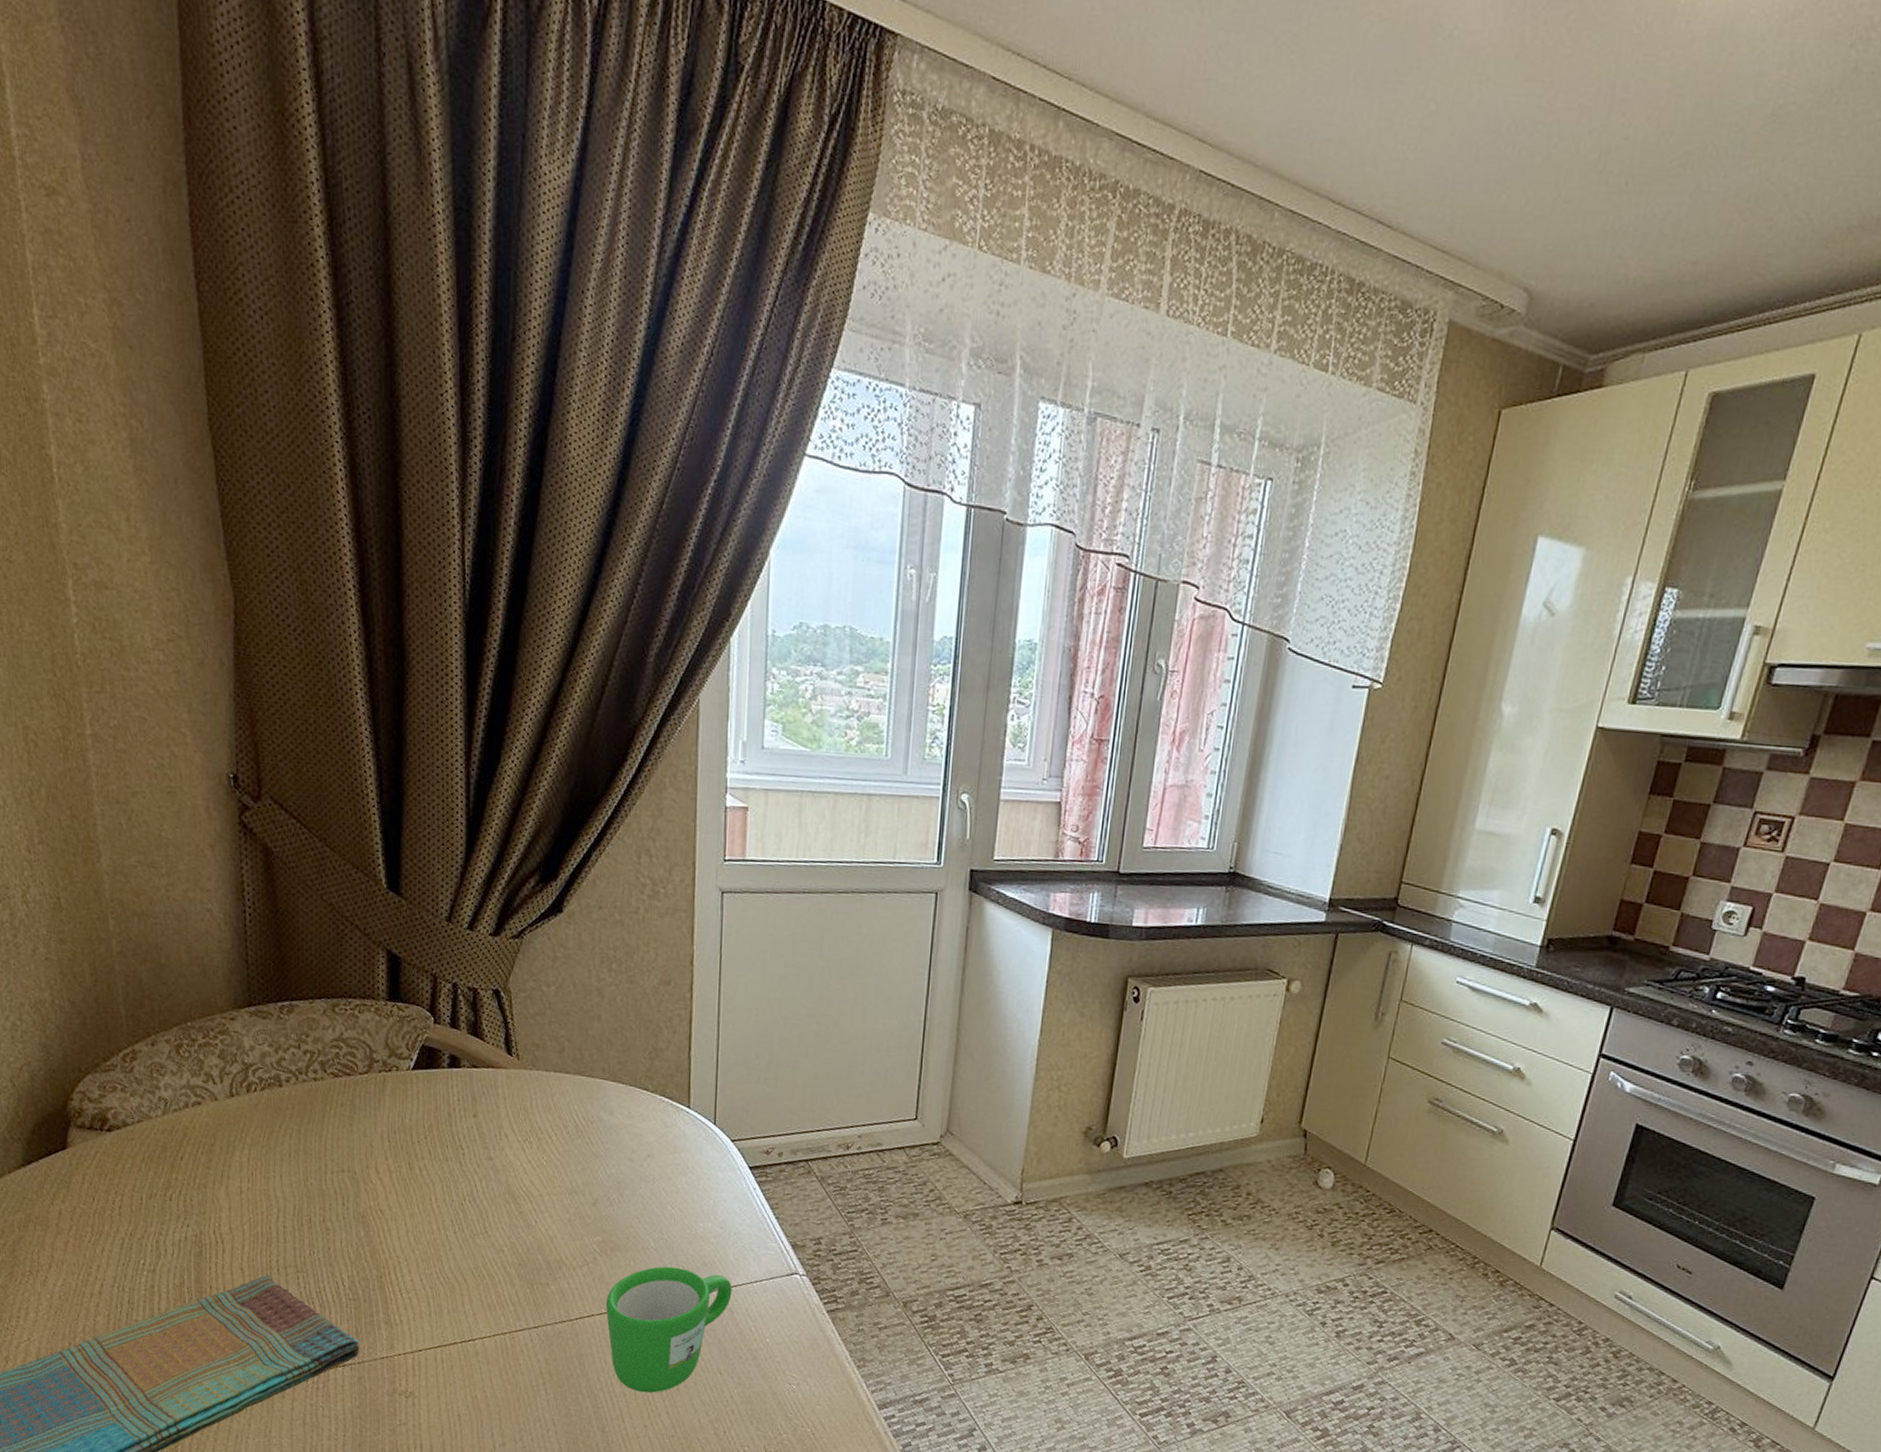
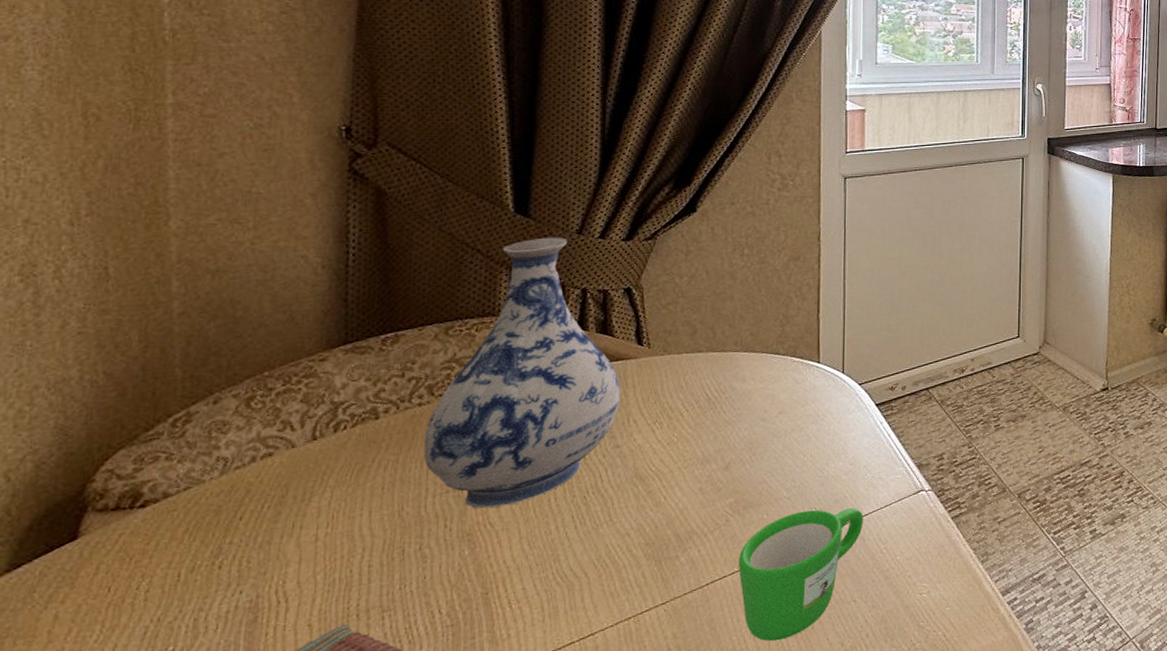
vase: none [320,920,492,1197] -> present [423,237,621,509]

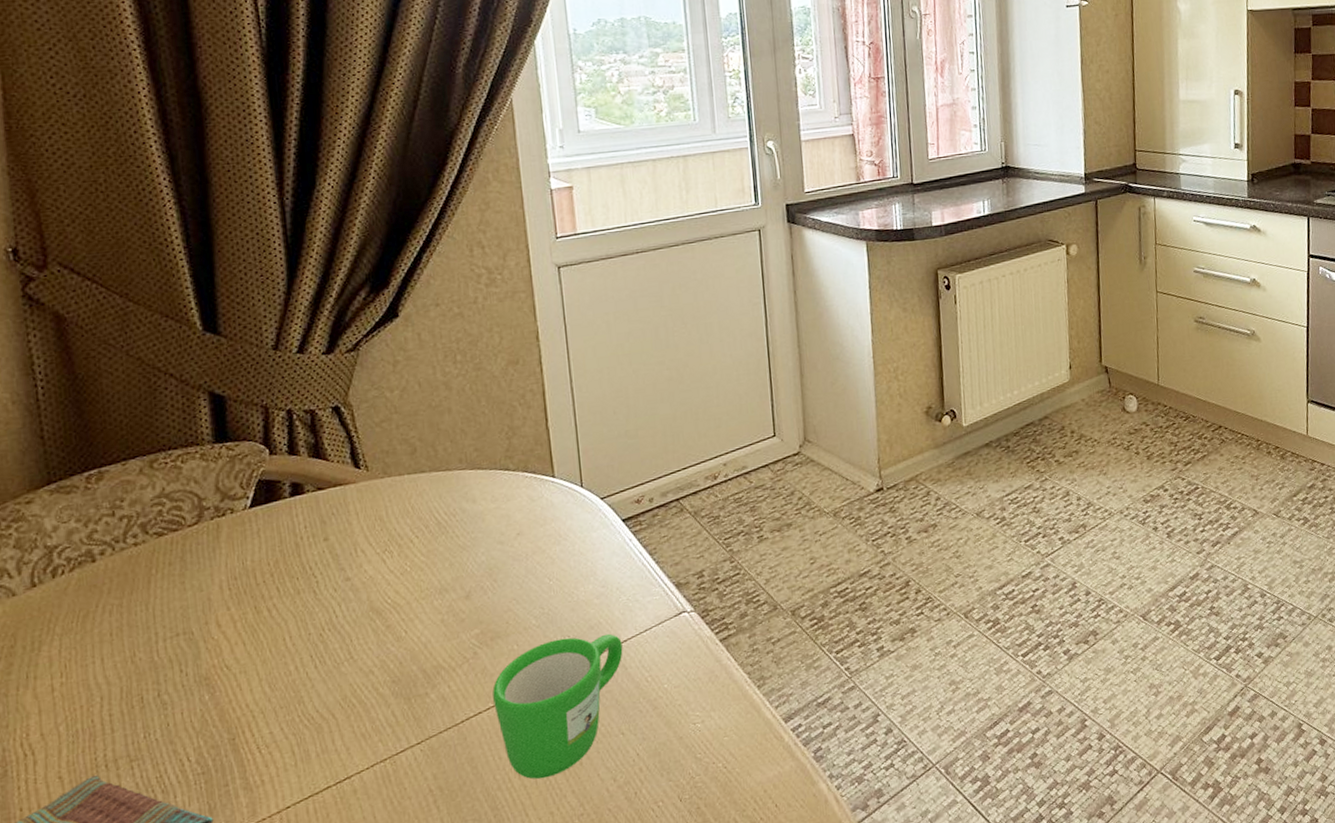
vase: present [423,237,621,509] -> none [144,354,345,651]

